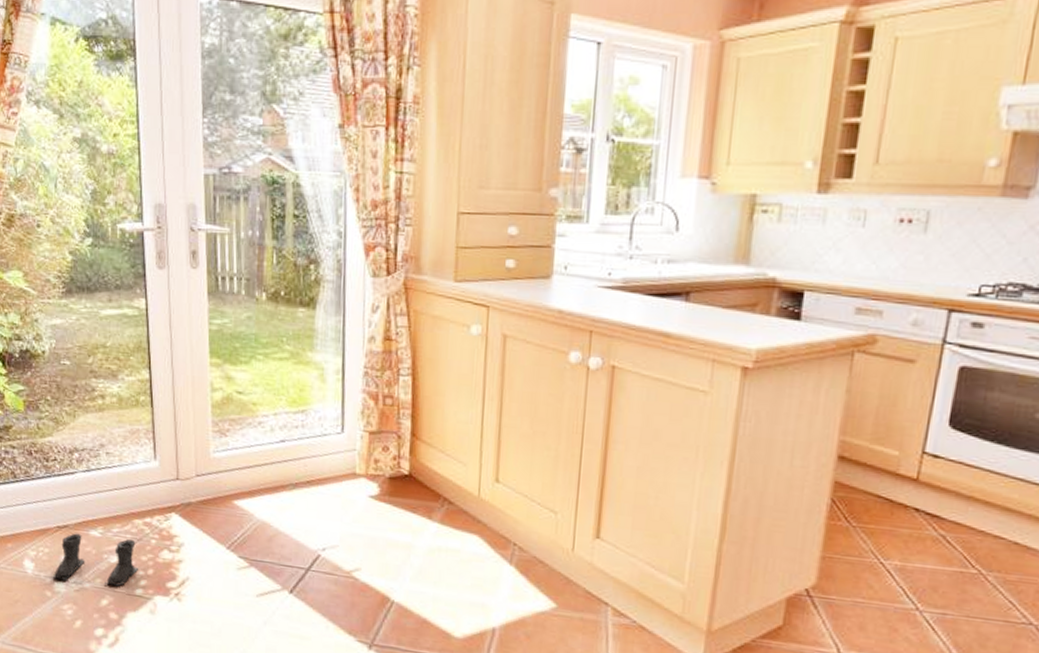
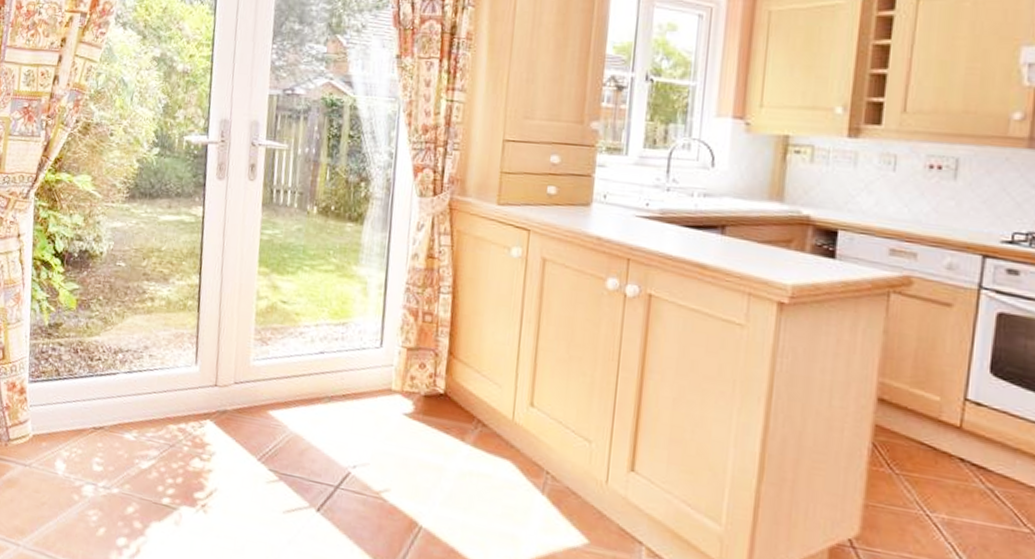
boots: present [52,533,138,587] -> none [81,435,168,494]

